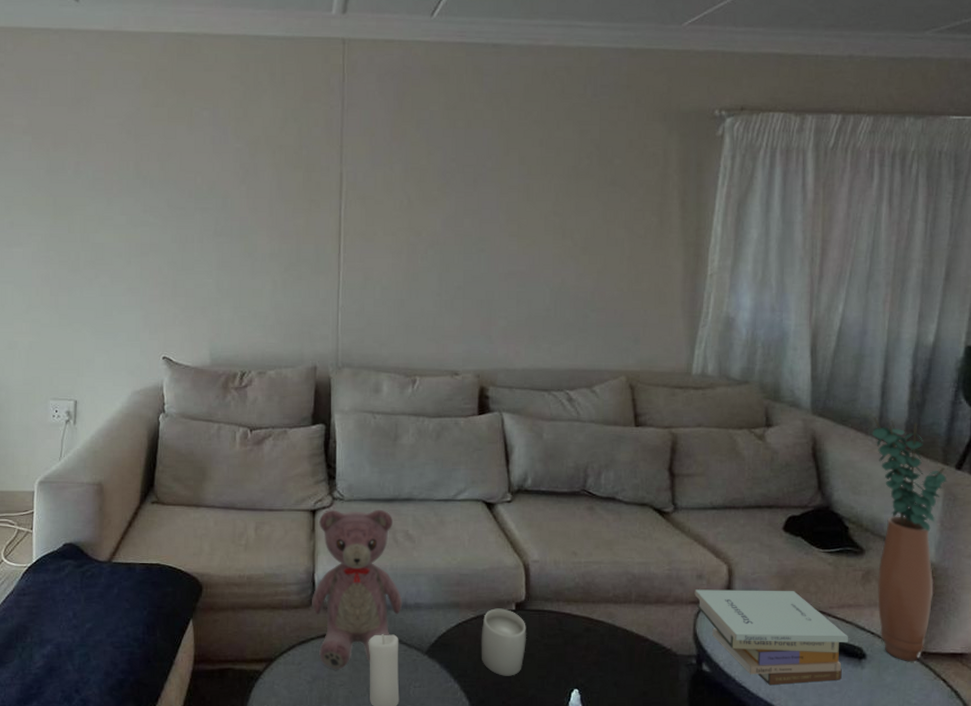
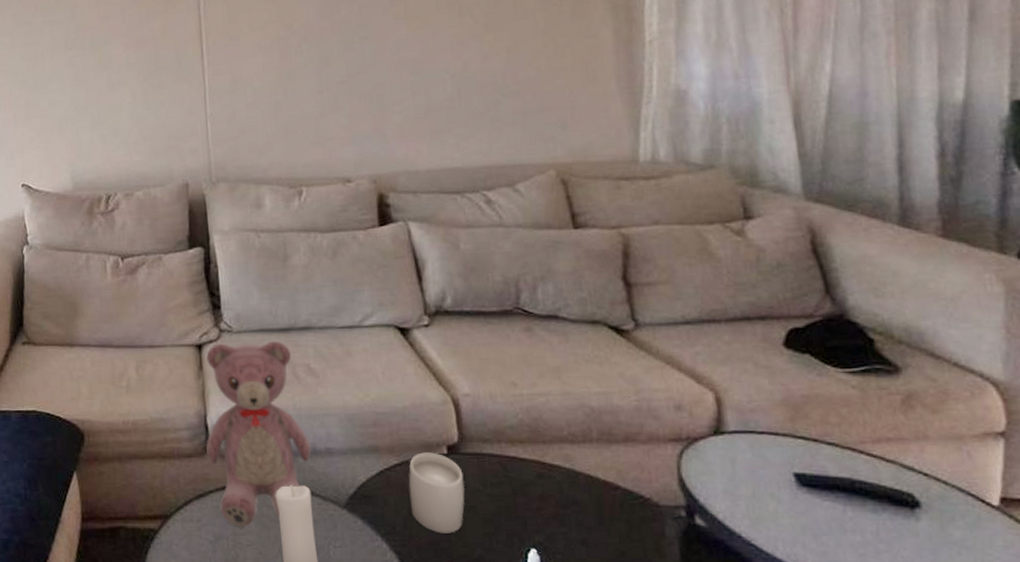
books: present [694,589,848,686] -> none [673,422,892,543]
vase: present [872,417,947,662] -> none [891,198,1008,512]

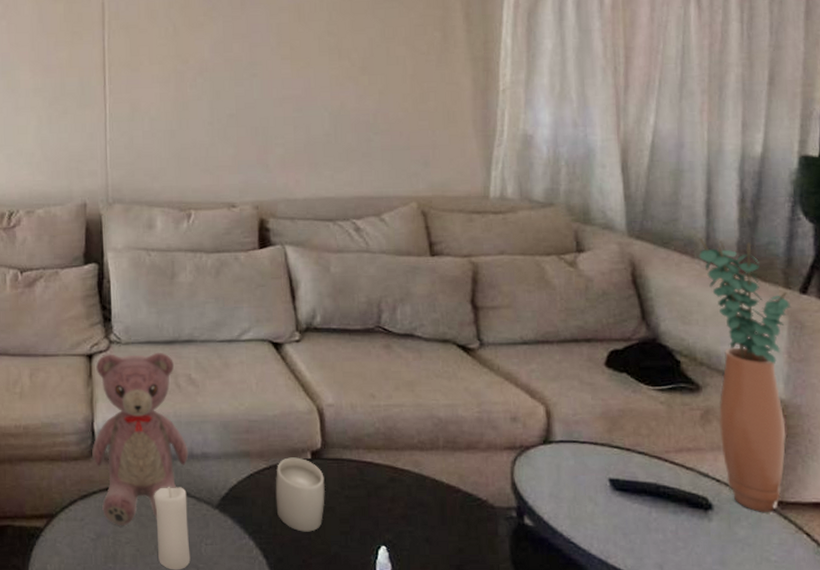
vase: none [891,198,1008,512] -> present [699,237,792,513]

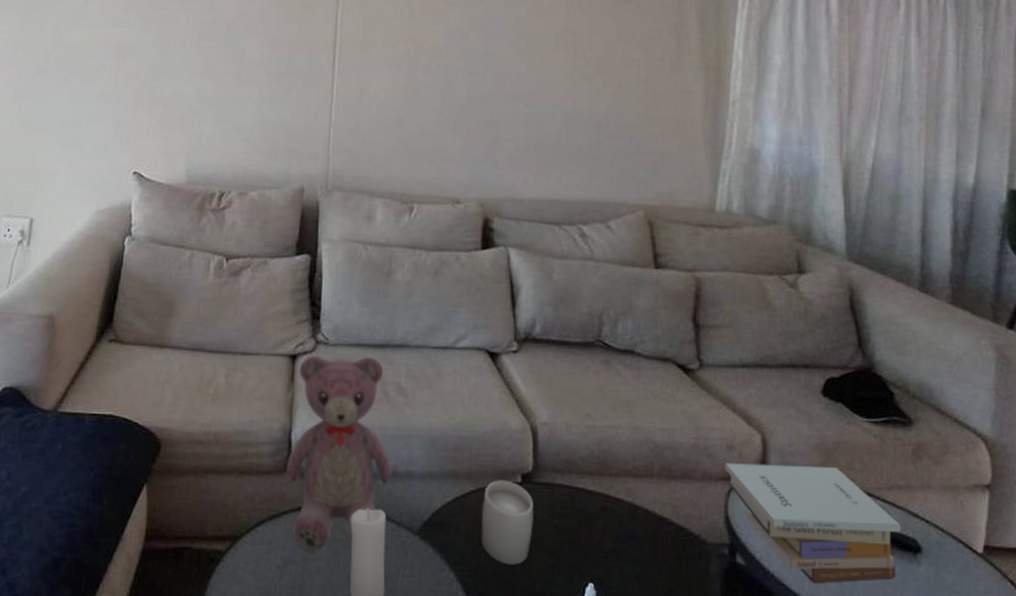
books: none [509,433,690,541] -> present [725,463,900,584]
vase: present [699,237,792,513] -> none [913,266,999,558]

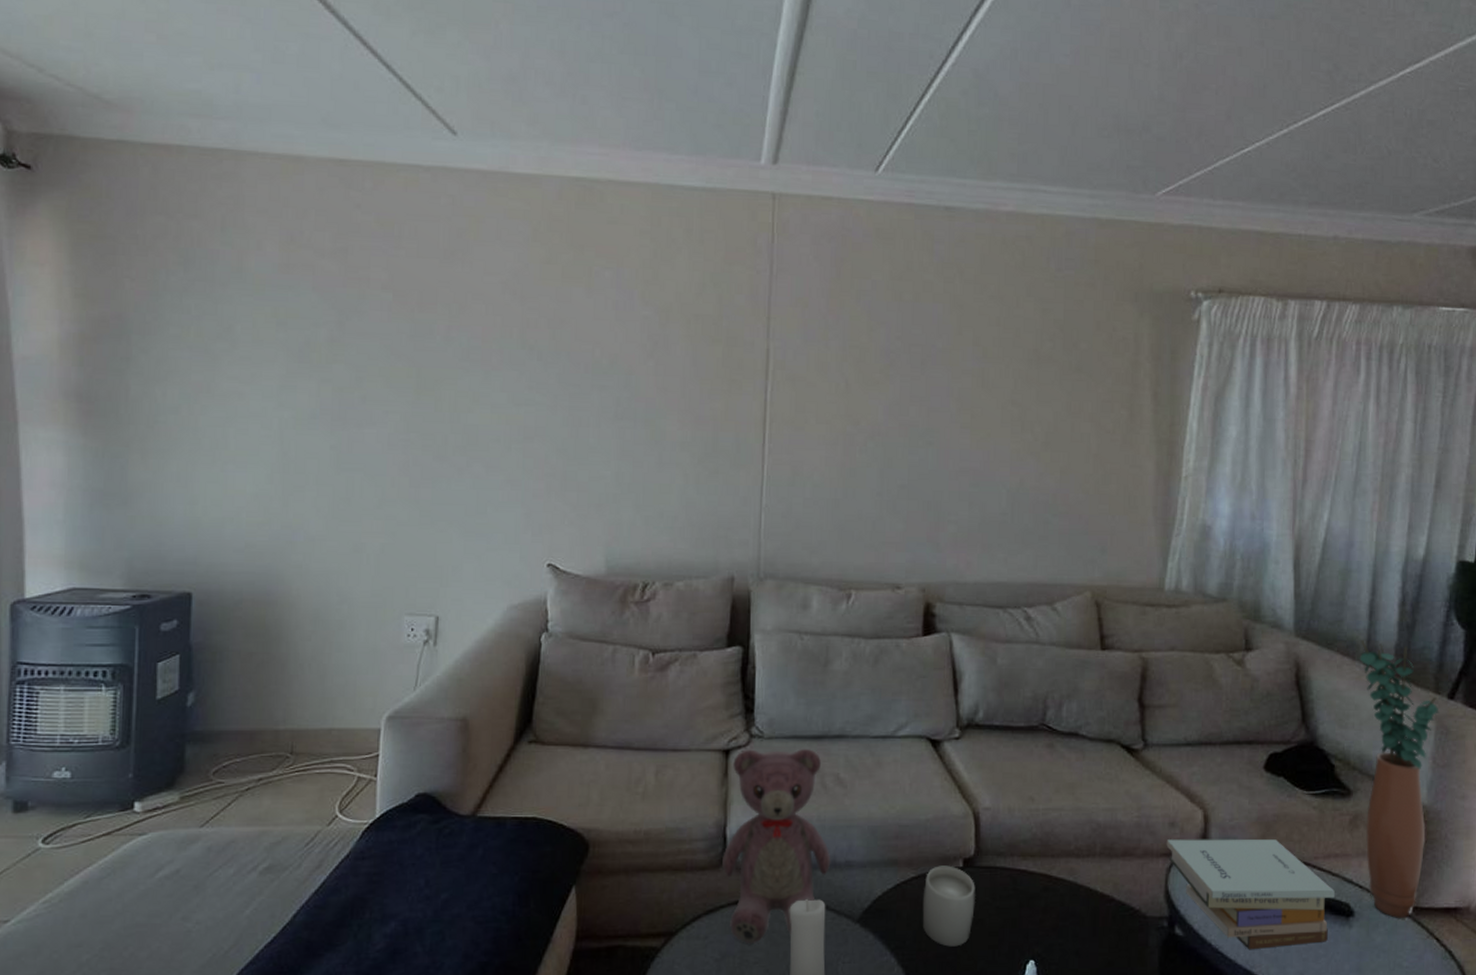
vase: none [913,266,999,558] -> present [1359,639,1439,919]

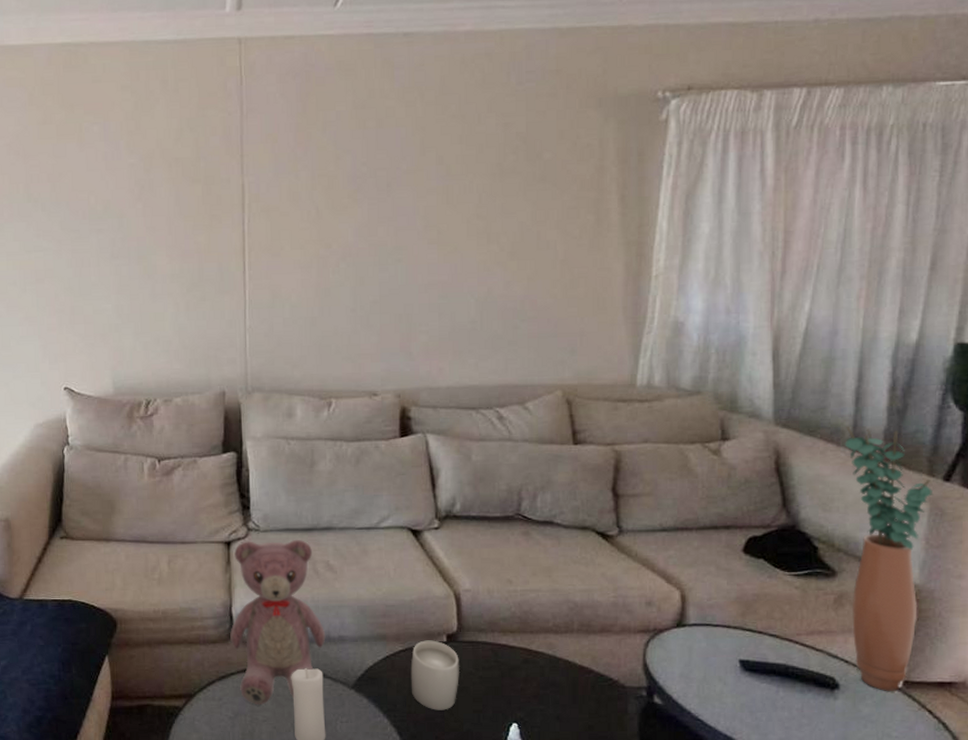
books: present [1166,838,1335,950] -> none [643,616,818,718]

